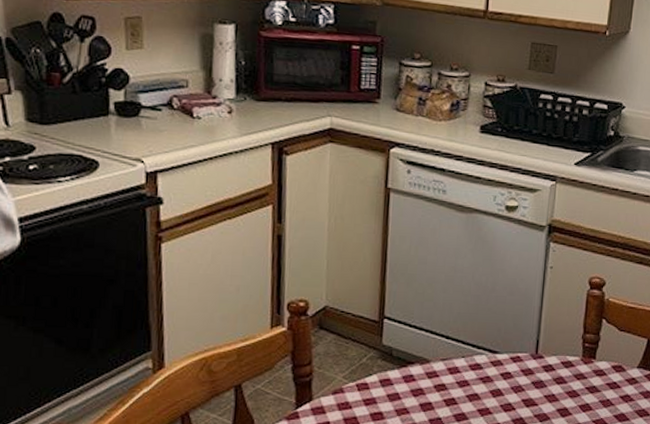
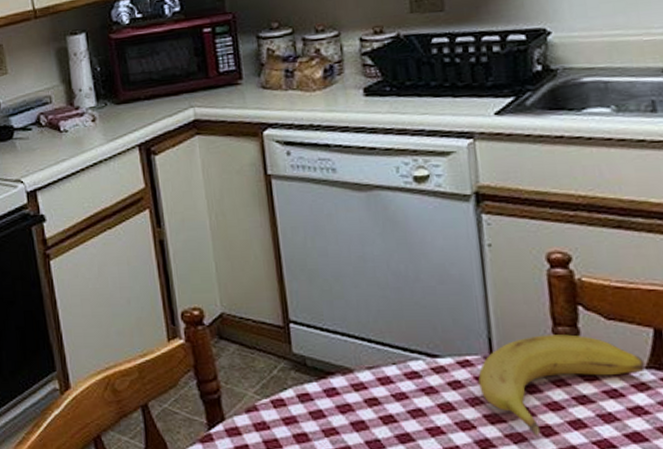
fruit: none [523,340,638,417] -> present [478,334,645,437]

